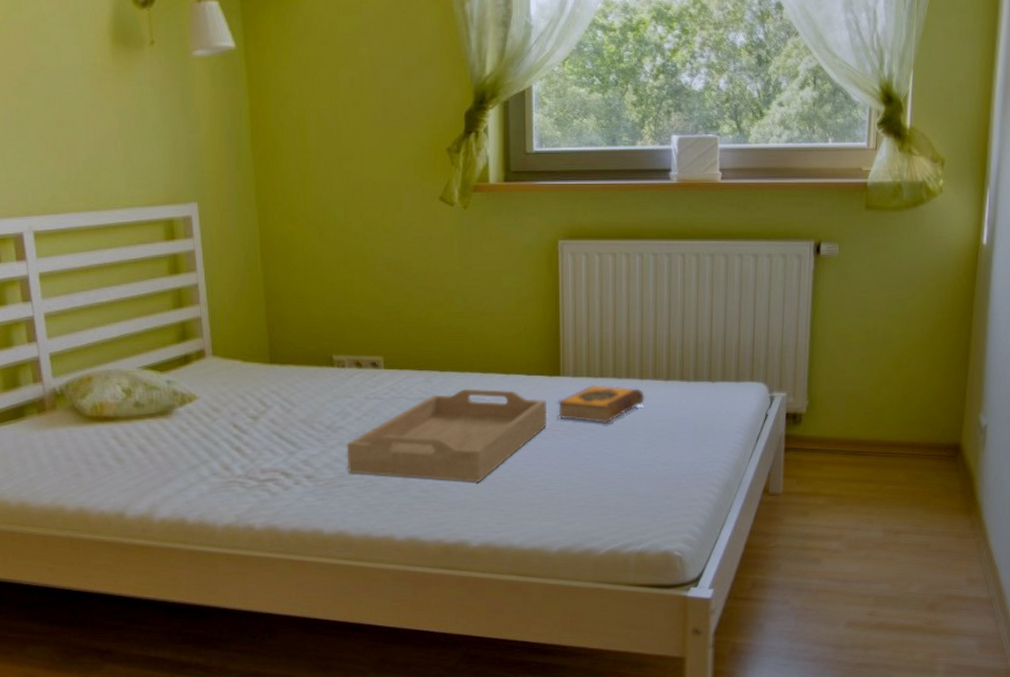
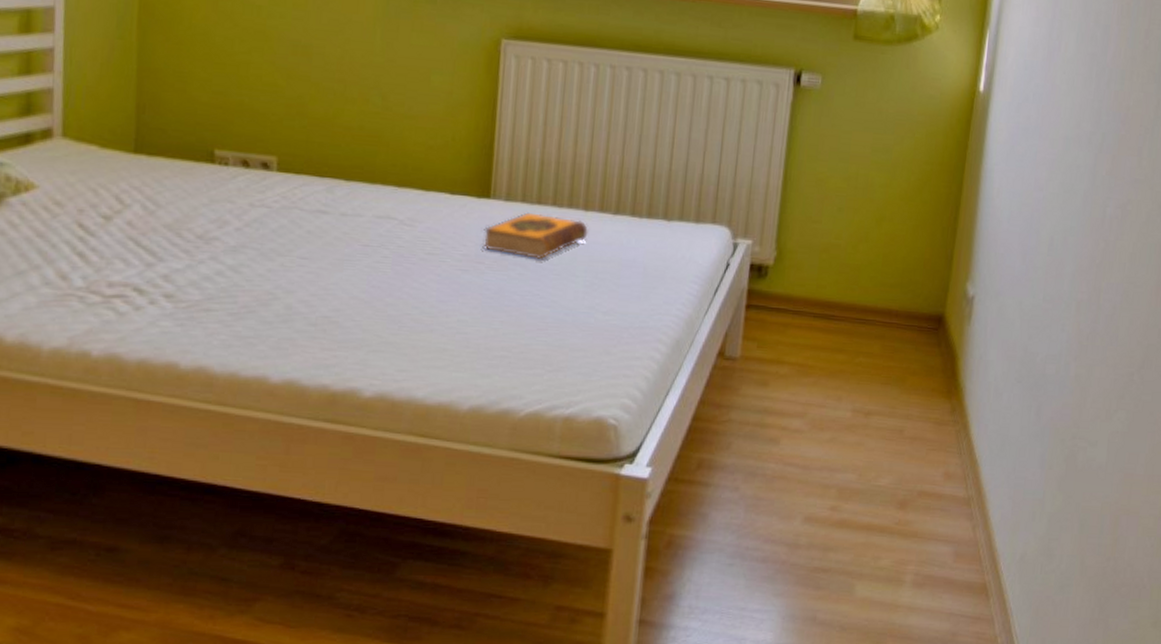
serving tray: present [346,388,546,484] -> none [218,203,471,320]

